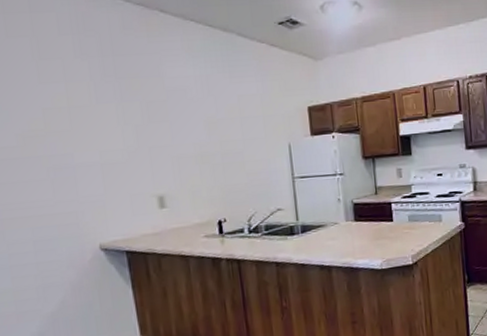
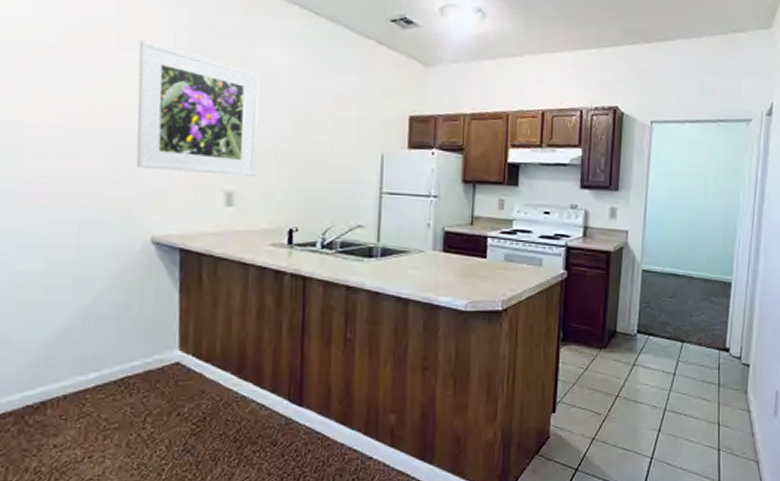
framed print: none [57,72,181,186] -> present [136,41,260,176]

